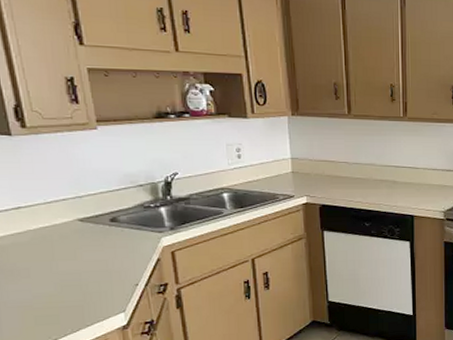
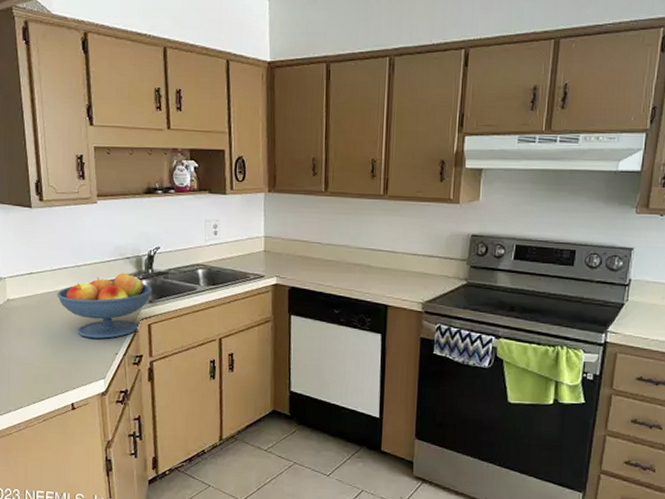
fruit bowl: none [55,199,174,272] -> present [57,272,153,339]

